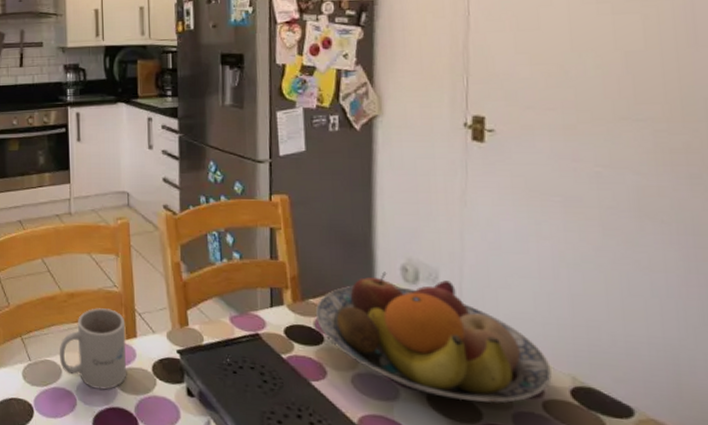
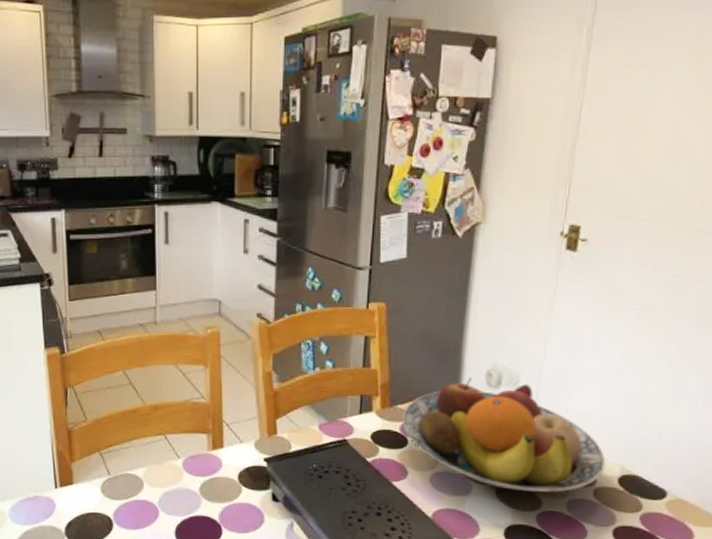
mug: present [59,308,126,390] -> none [141,420,211,500]

